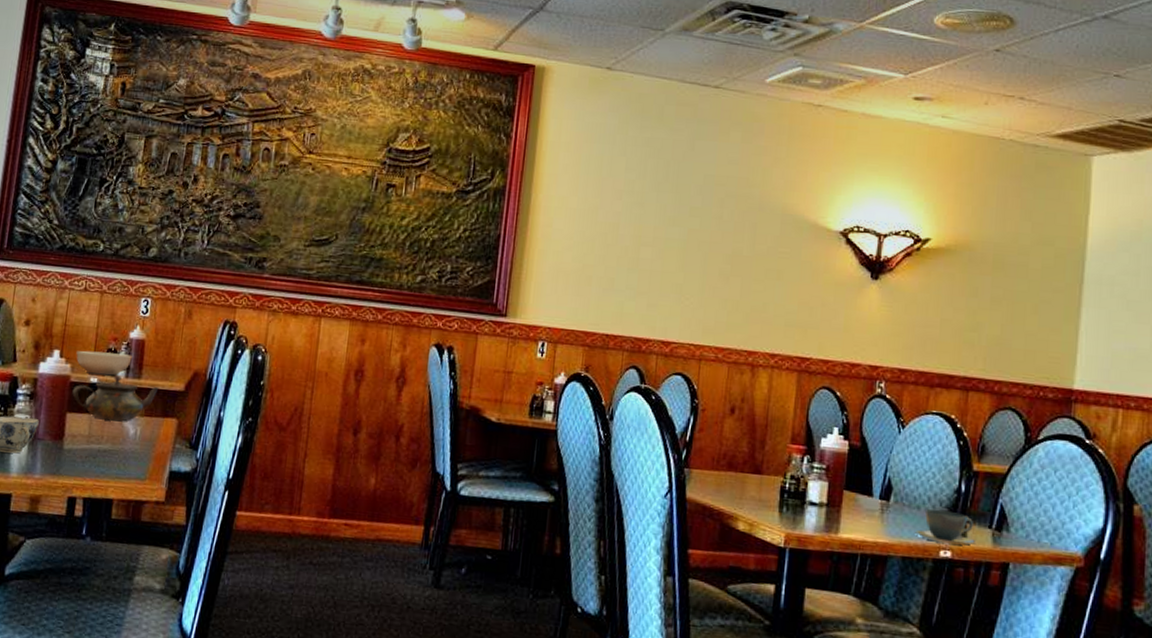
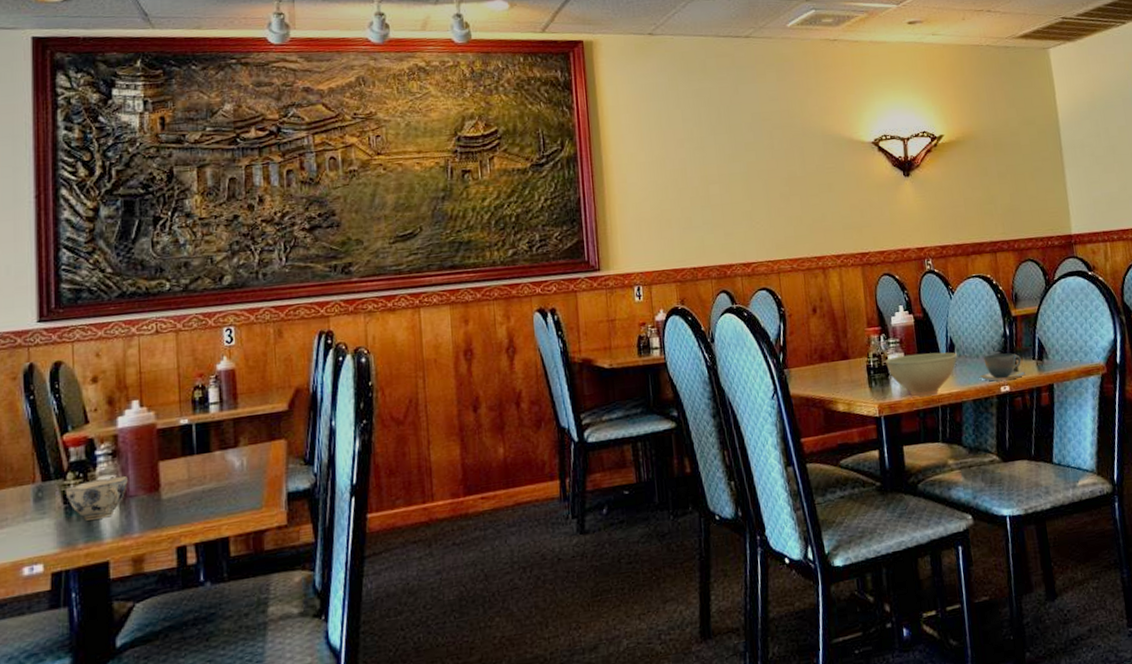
teapot: present [72,375,159,421] -> none [161,410,260,460]
bowl: present [76,350,132,376] -> none [158,387,224,416]
bowl: none [804,484,894,539] -> present [885,352,958,397]

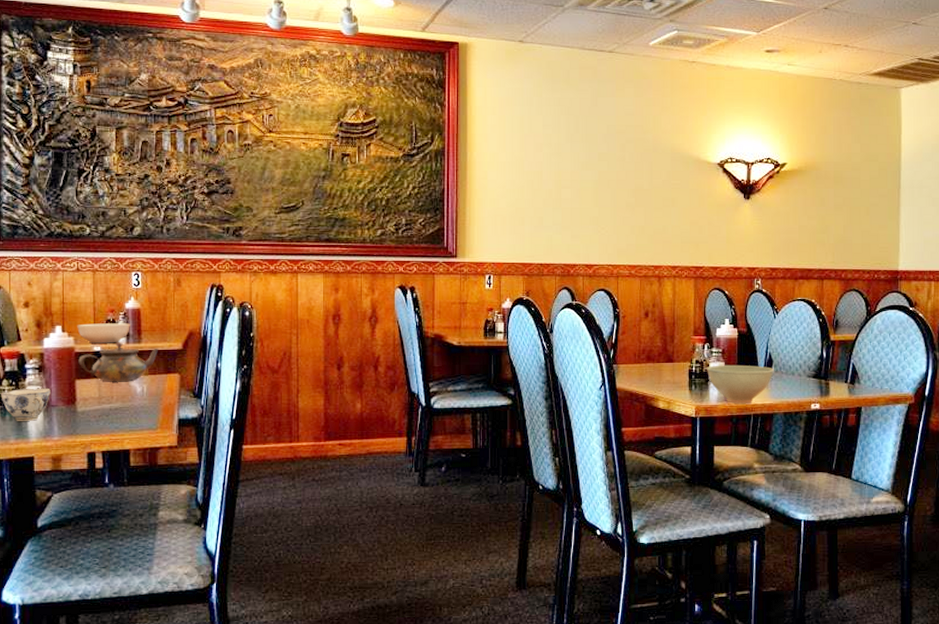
bowl: none [158,387,224,416] -> present [77,323,130,343]
teapot: none [161,410,260,460] -> present [78,342,159,382]
teacup: present [978,353,1025,381] -> none [791,373,836,398]

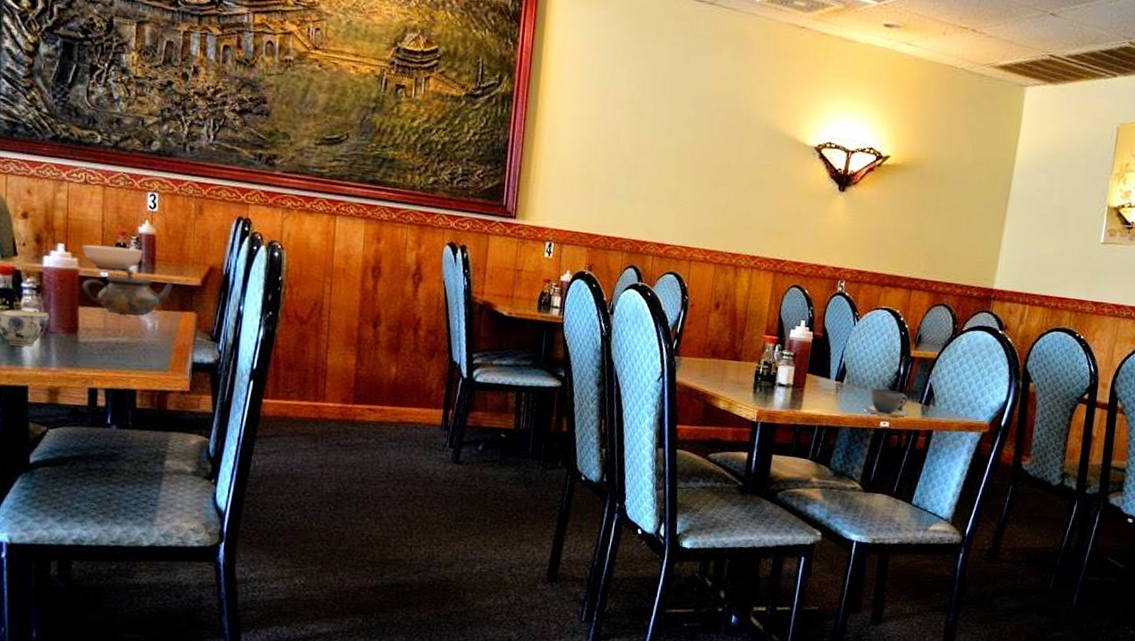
bowl: present [707,365,775,404] -> none [774,369,847,414]
teacup: none [791,373,836,398] -> present [861,388,908,417]

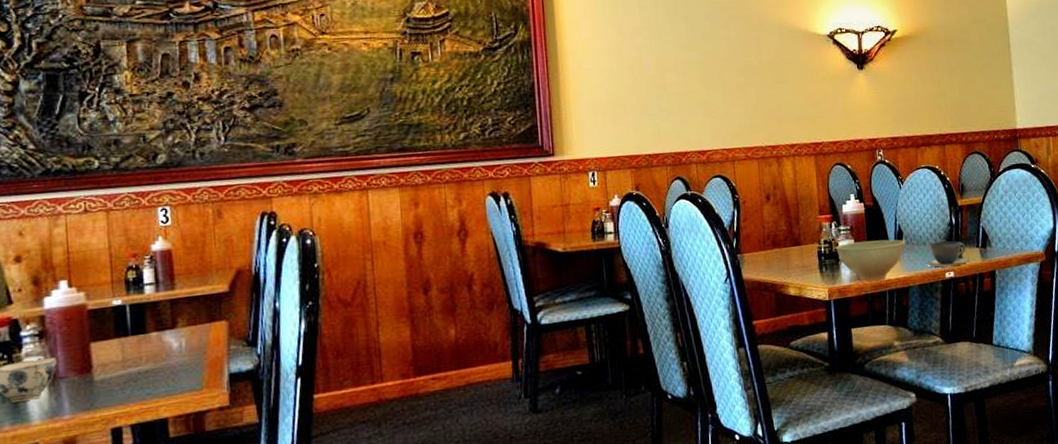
bowl: present [82,244,143,271] -> none [88,268,160,297]
teapot: present [82,269,175,315] -> none [92,291,199,341]
bowl: none [774,369,847,414] -> present [836,239,906,282]

